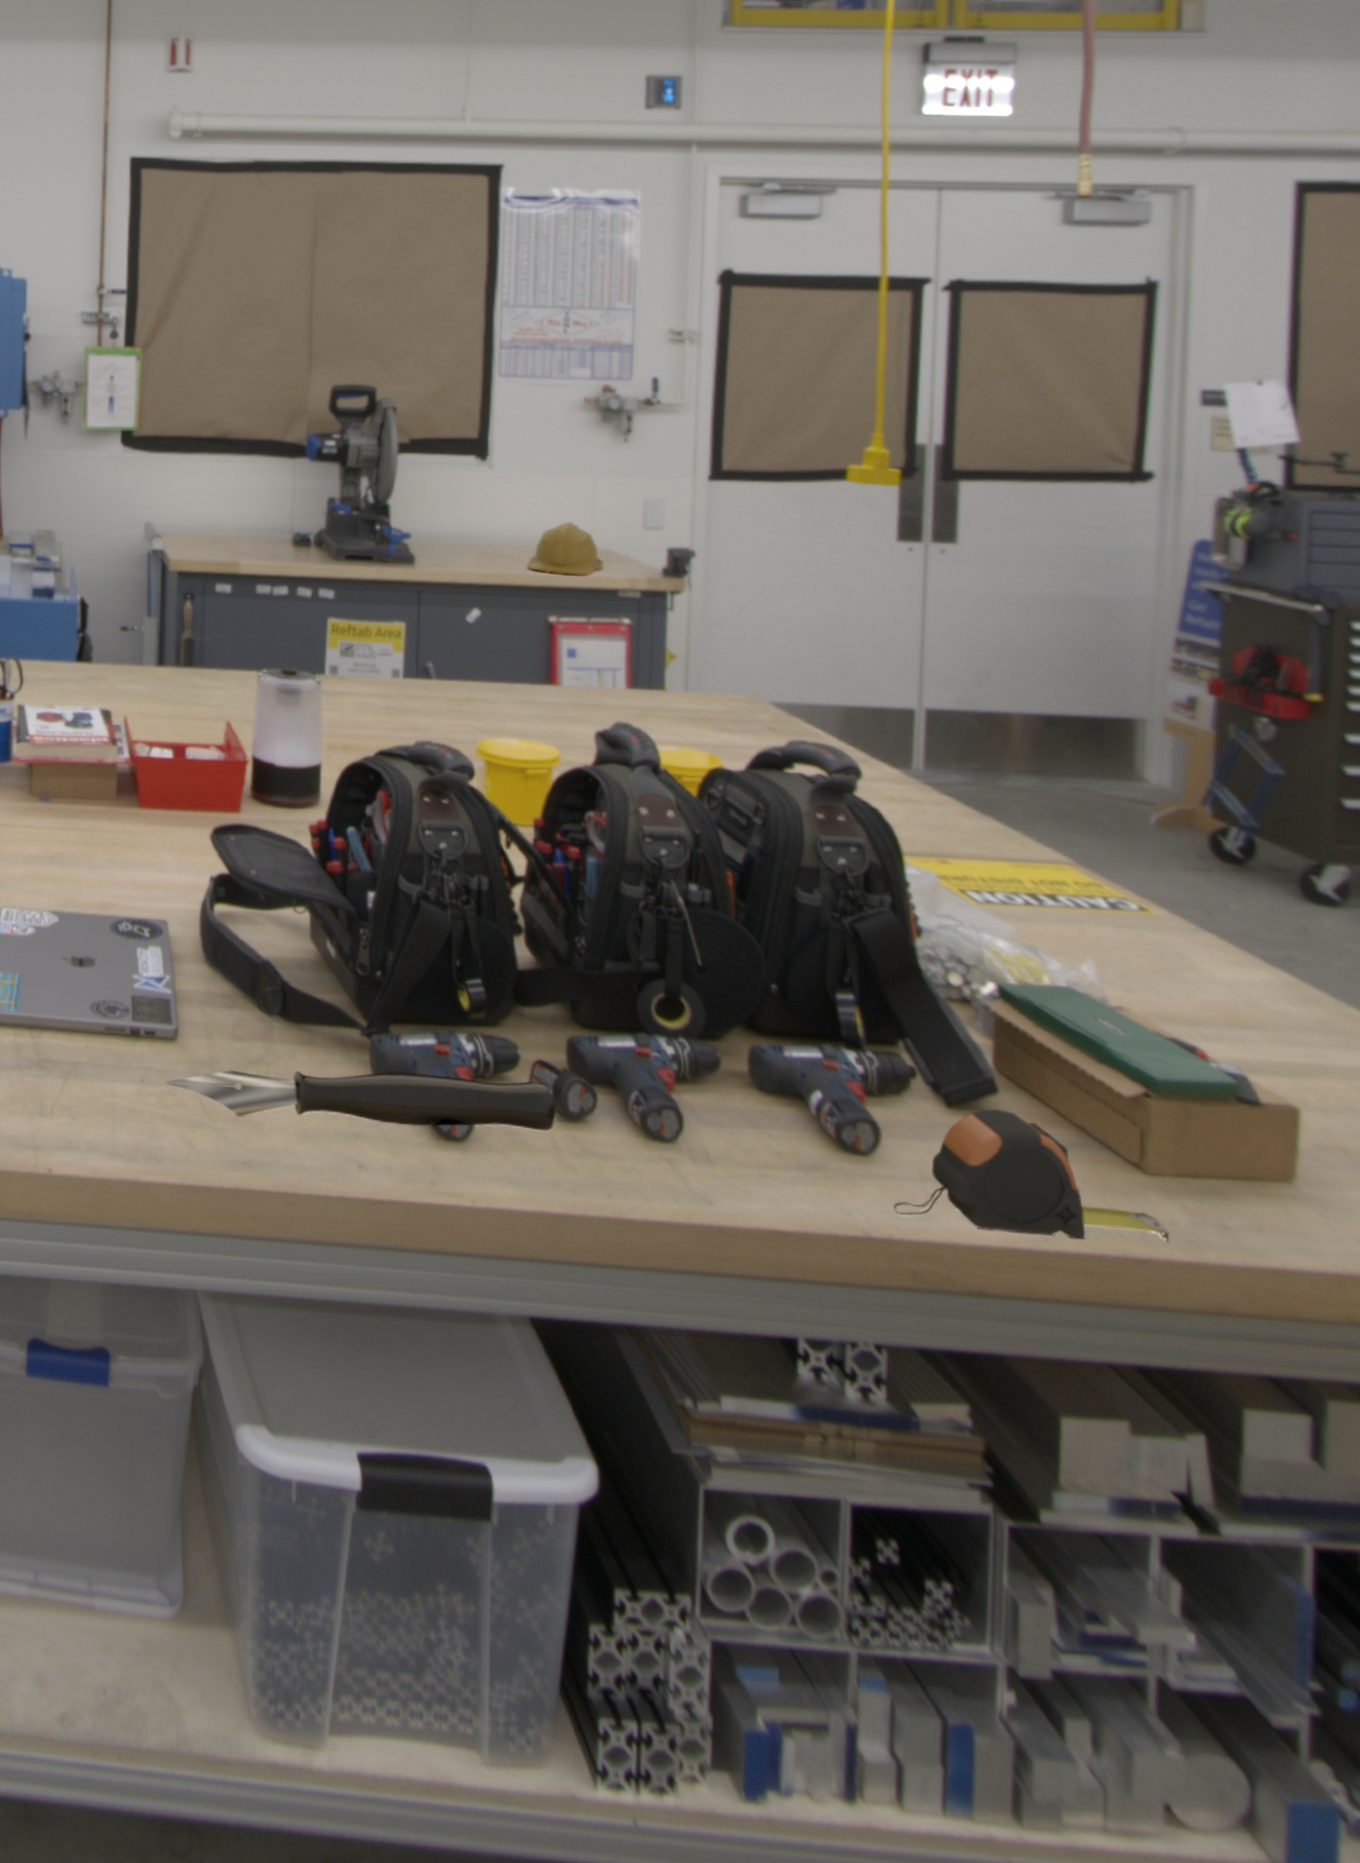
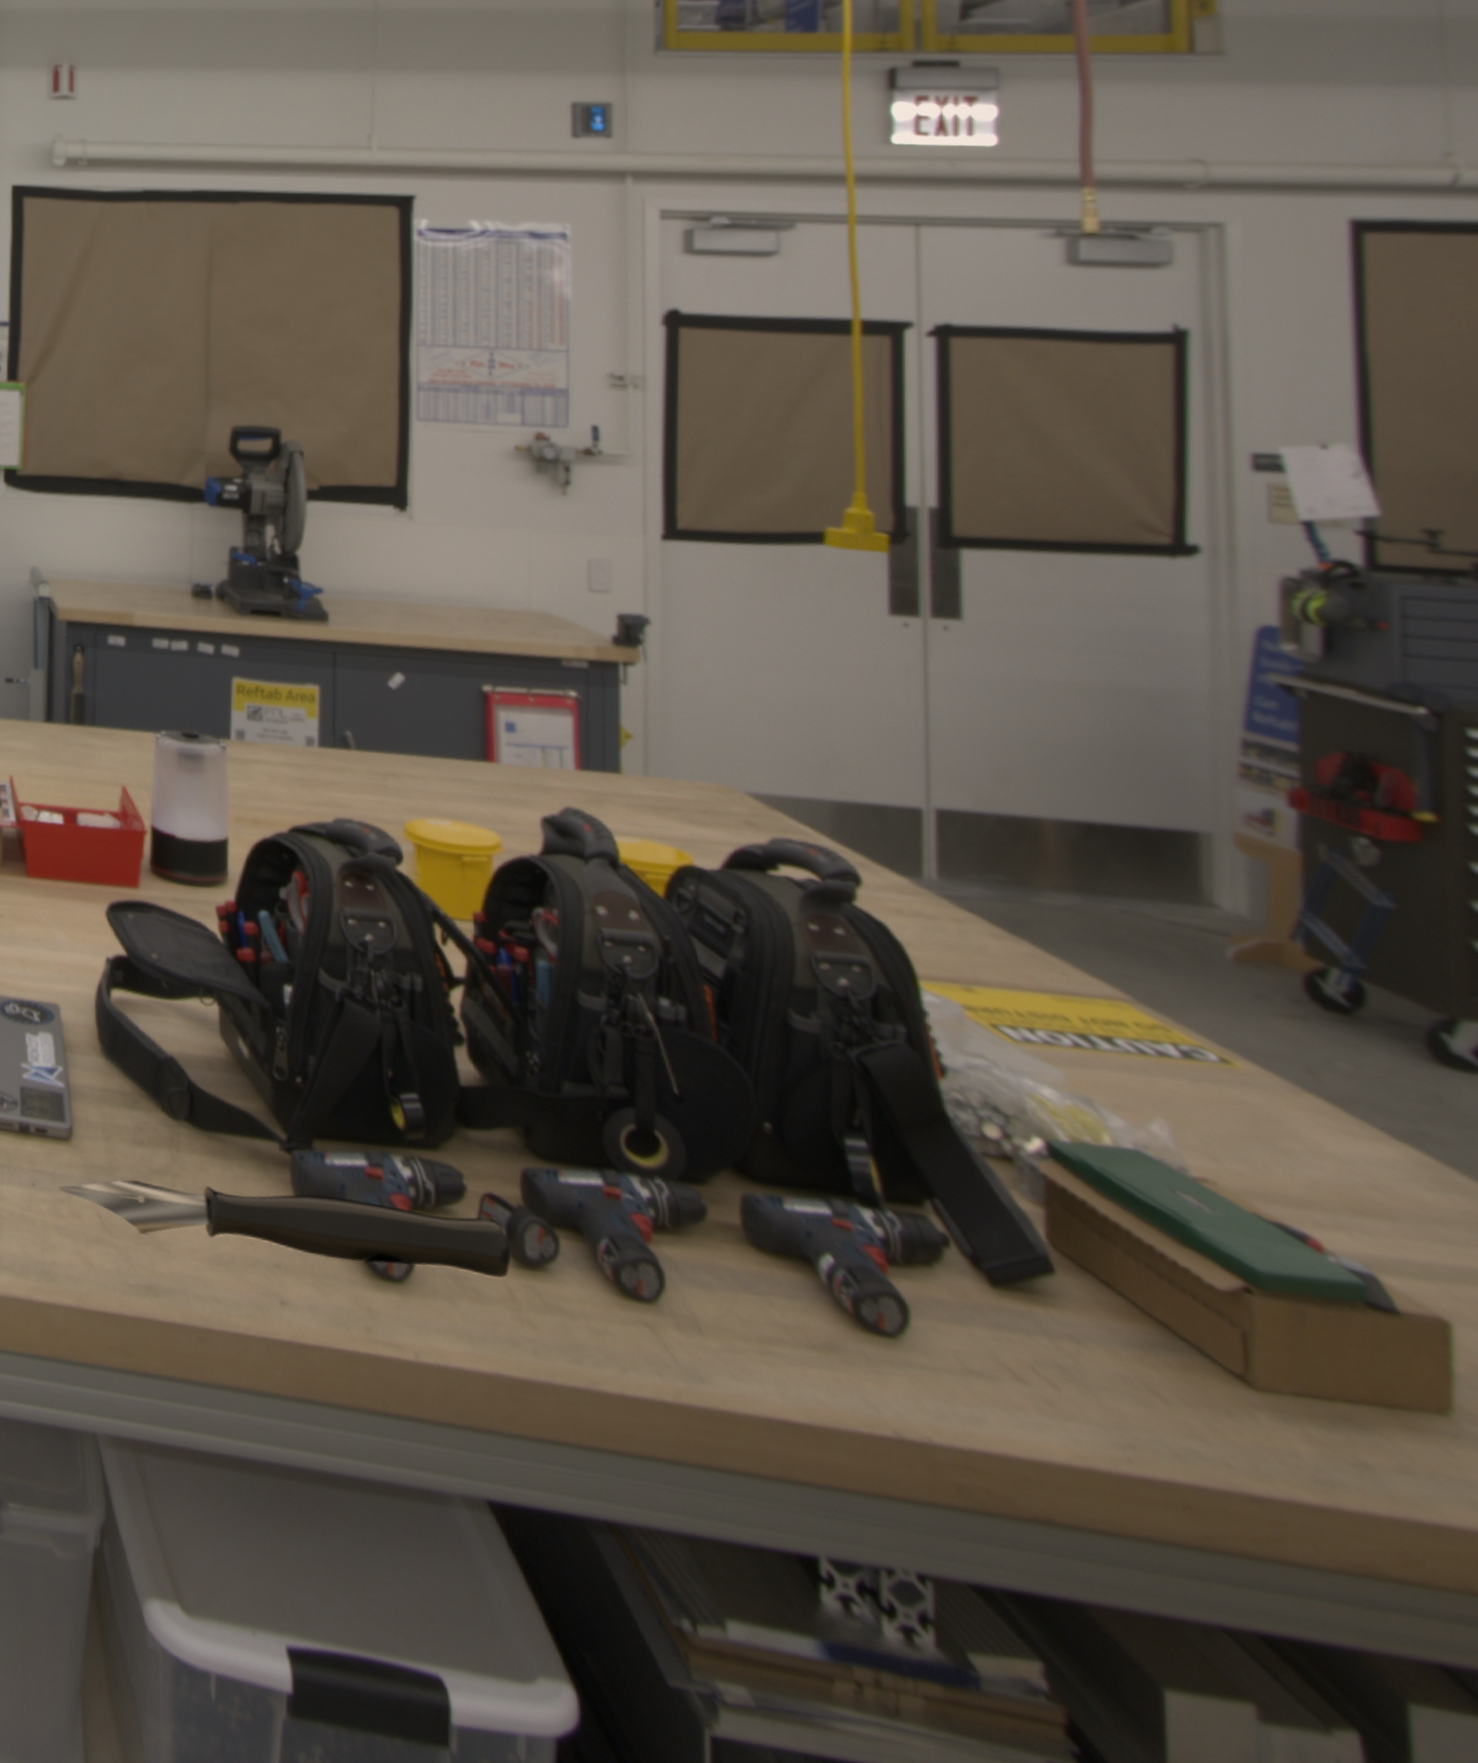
hard hat: present [527,521,603,576] -> none [455,580,543,642]
tape measure: present [893,1108,1170,1242] -> none [930,1291,1291,1478]

